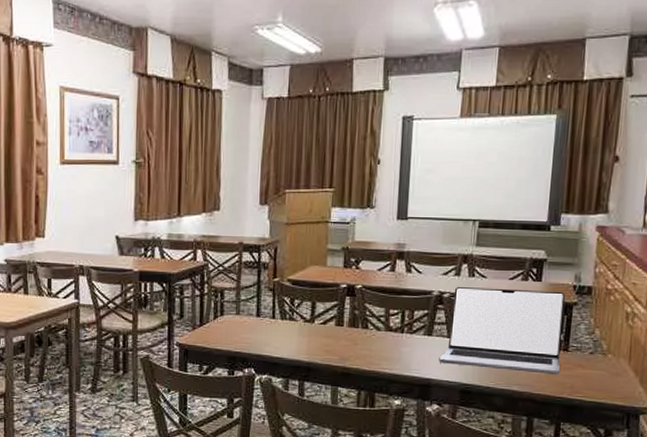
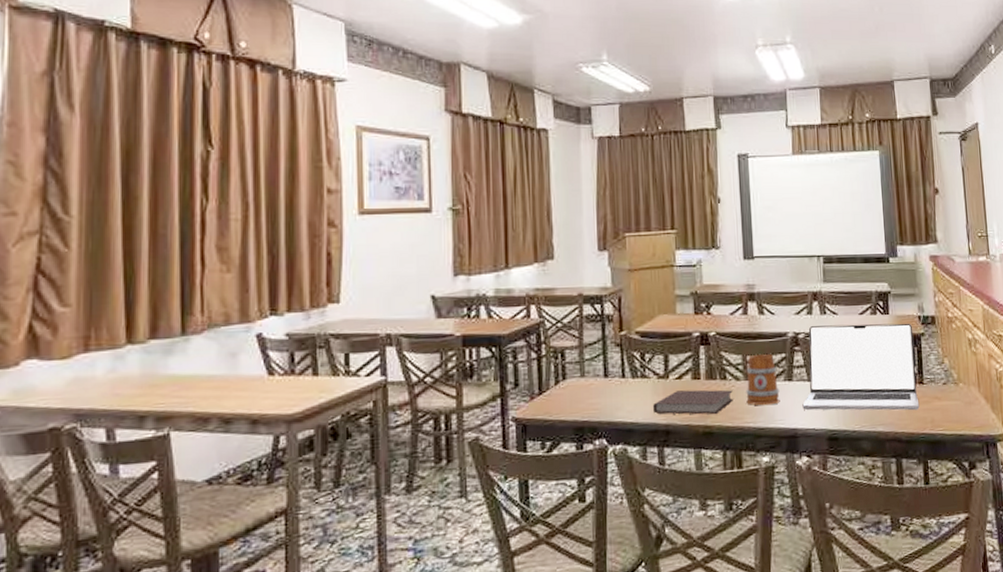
notebook: none [298,334,373,359] -> present [653,389,733,415]
mug: none [385,309,418,356] -> present [746,354,780,406]

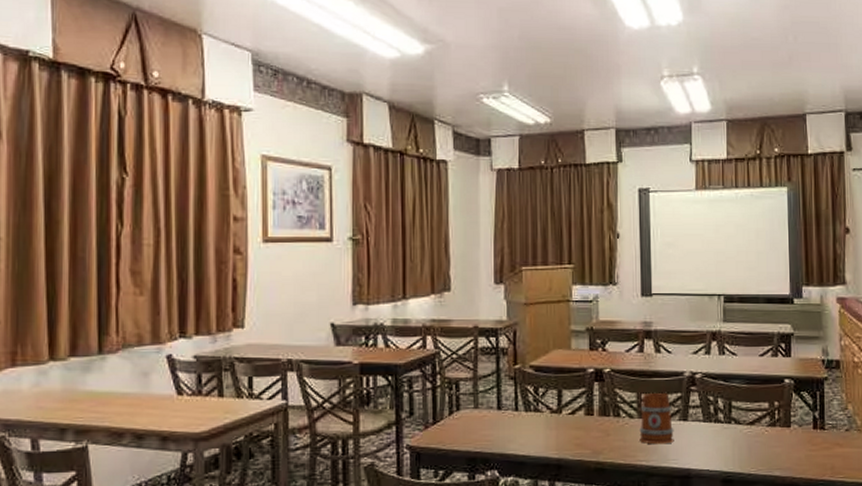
notebook: present [653,389,733,415] -> none [546,426,626,452]
laptop: present [802,323,920,411] -> none [697,366,820,456]

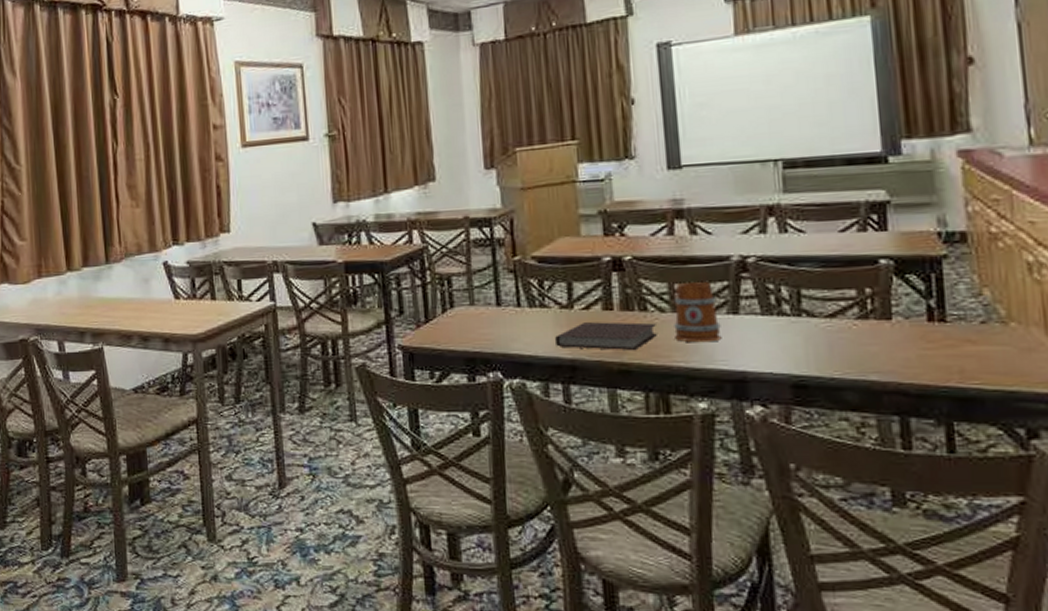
notebook: none [546,426,626,452] -> present [555,322,657,351]

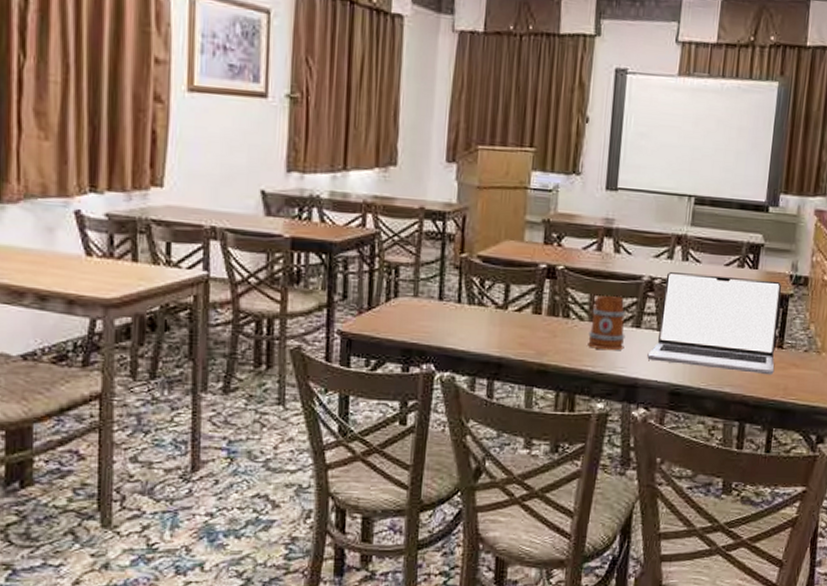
notebook: present [555,322,657,351] -> none [487,324,575,354]
laptop: none [753,241,940,357] -> present [647,272,781,375]

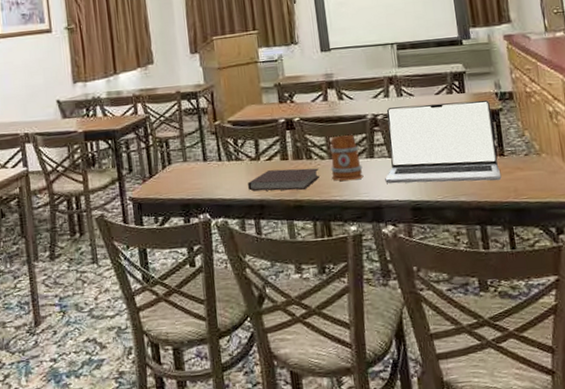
notebook: none [487,324,575,354] -> present [248,168,320,191]

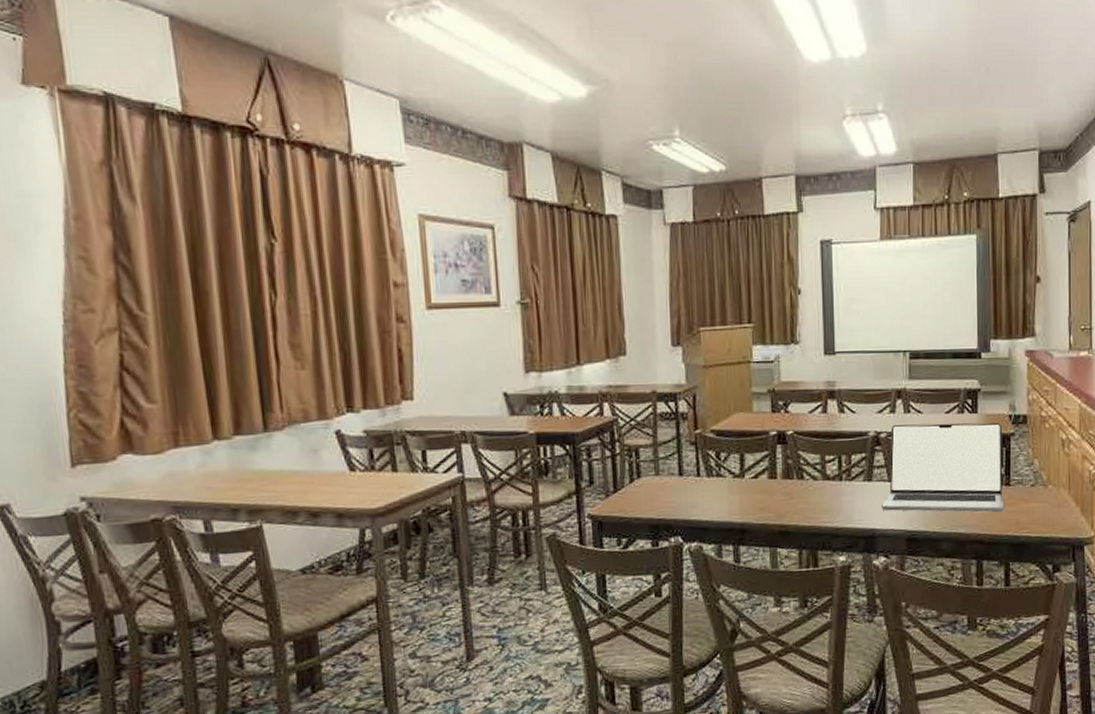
notebook: present [248,168,320,191] -> none [729,489,810,514]
mug: present [330,135,364,181] -> none [823,454,859,506]

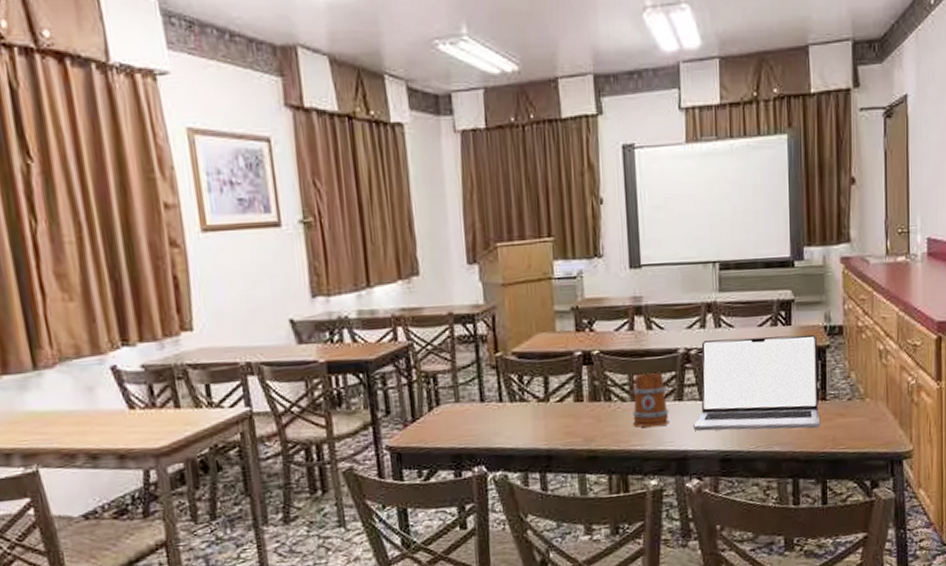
mug: none [823,454,859,506] -> present [632,373,670,428]

